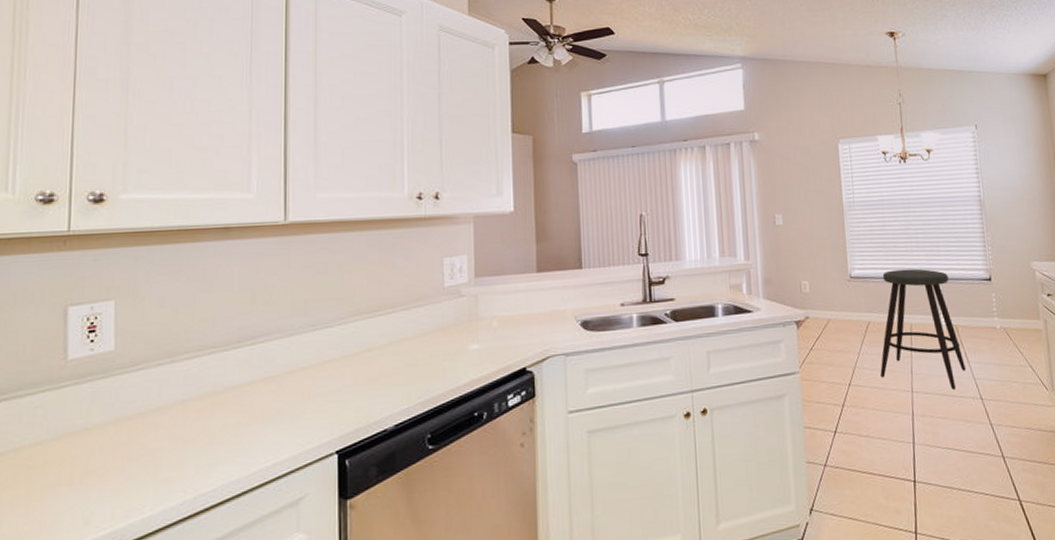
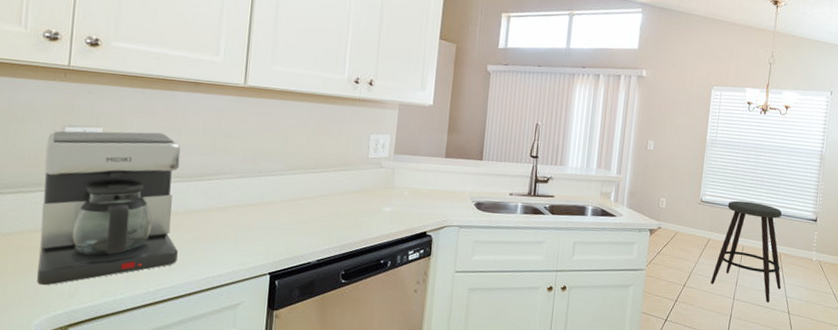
coffee maker: none [41,295,219,515] -> present [37,130,181,286]

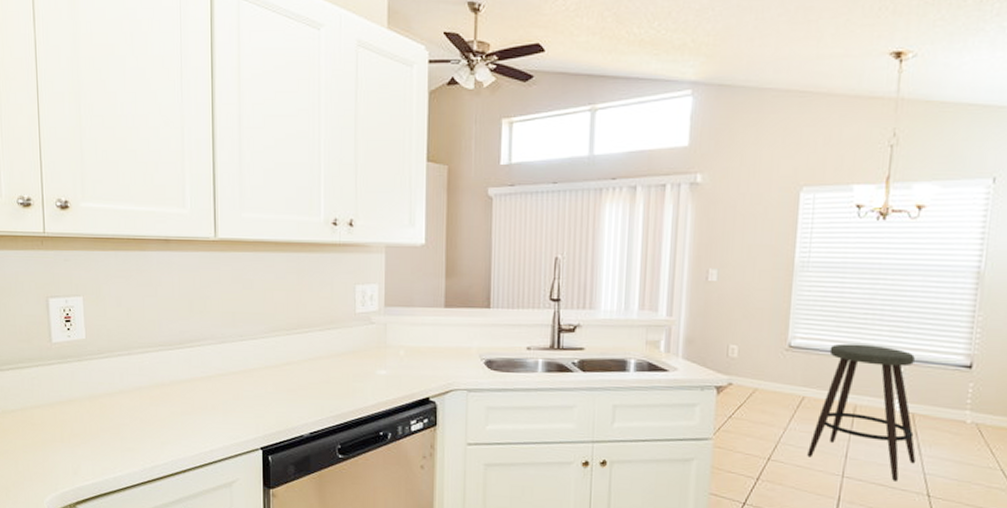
coffee maker: present [37,130,181,286] -> none [34,298,168,463]

